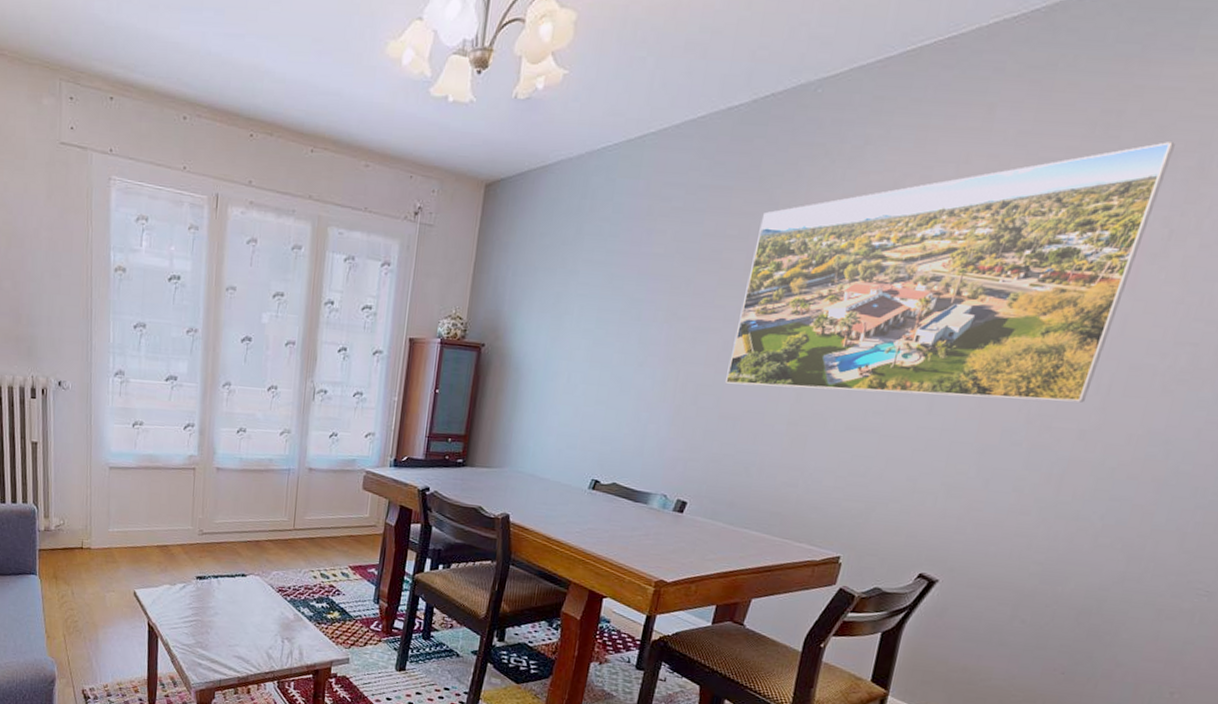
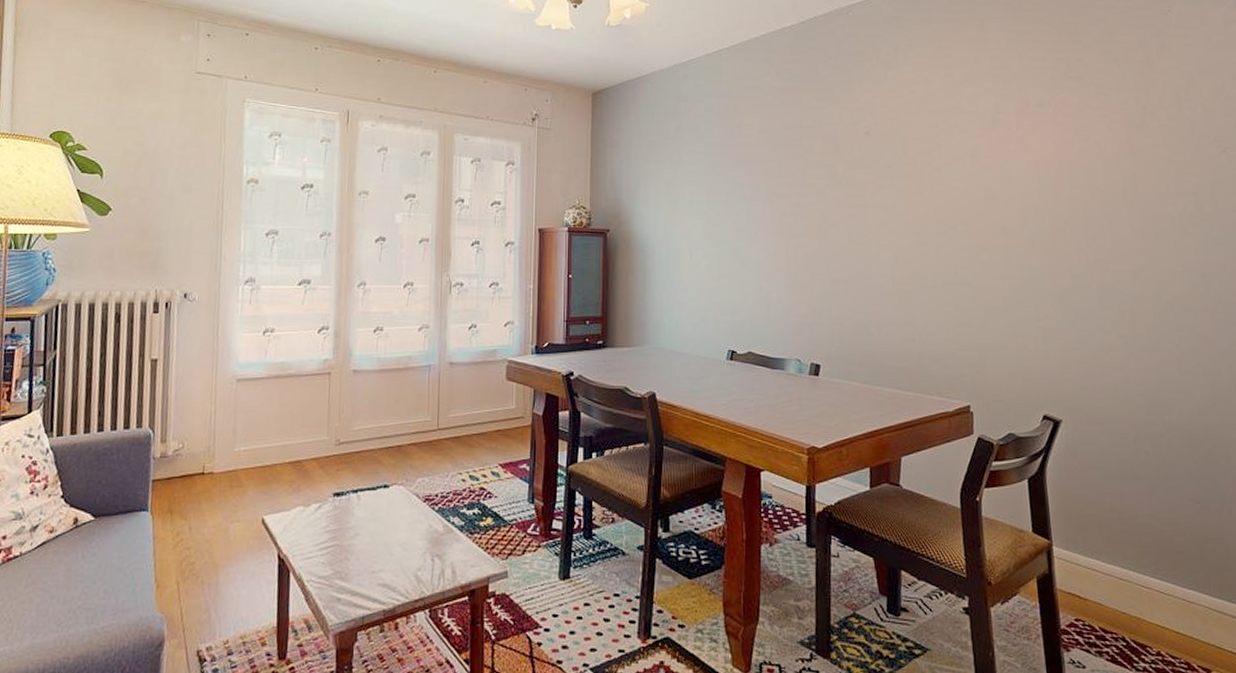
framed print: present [725,142,1175,403] -> none [829,43,1128,251]

